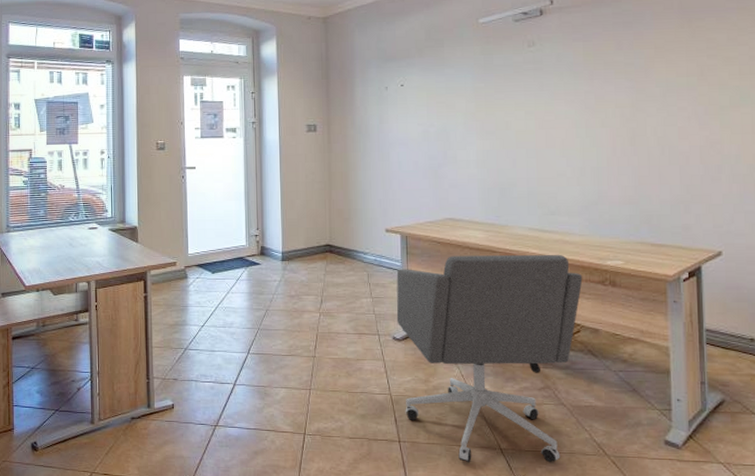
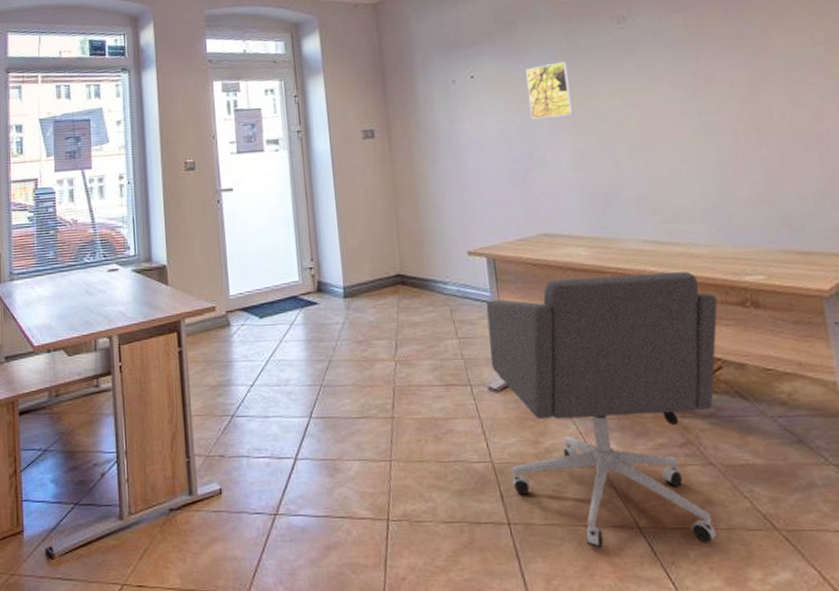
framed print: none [447,77,484,124] -> present [526,61,574,119]

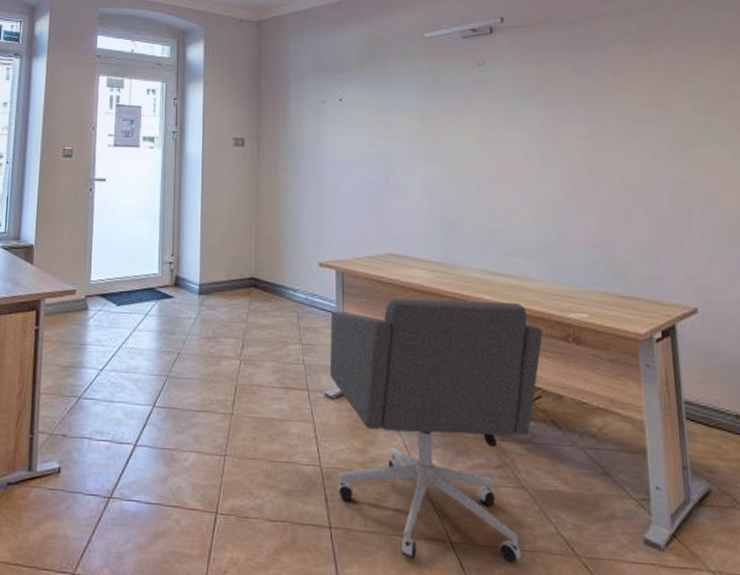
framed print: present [526,61,574,119] -> none [389,95,430,146]

